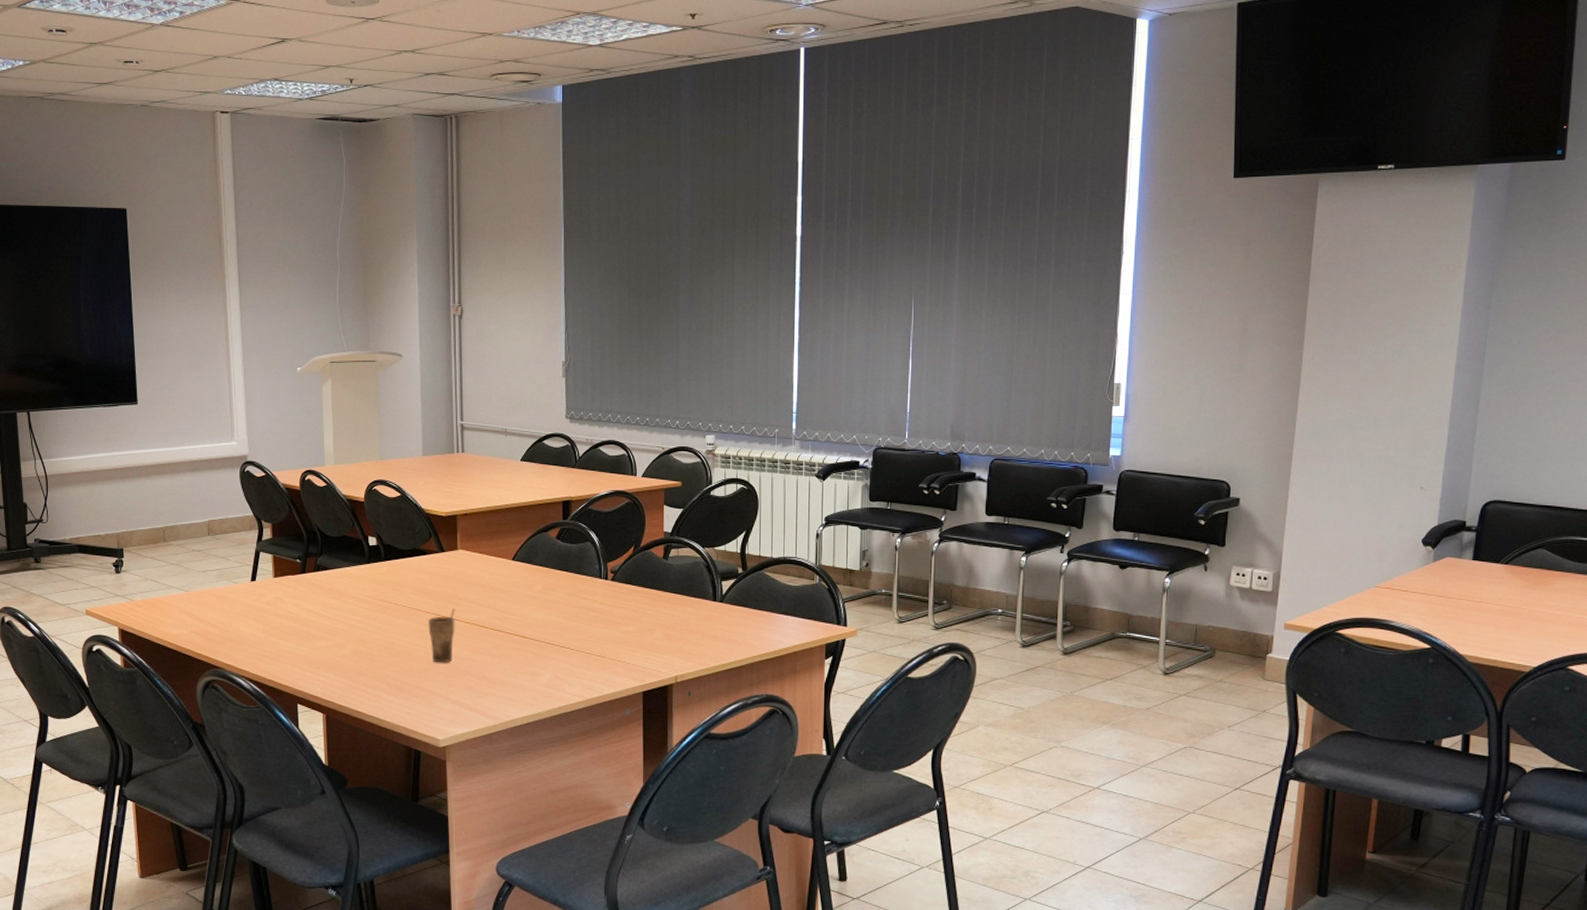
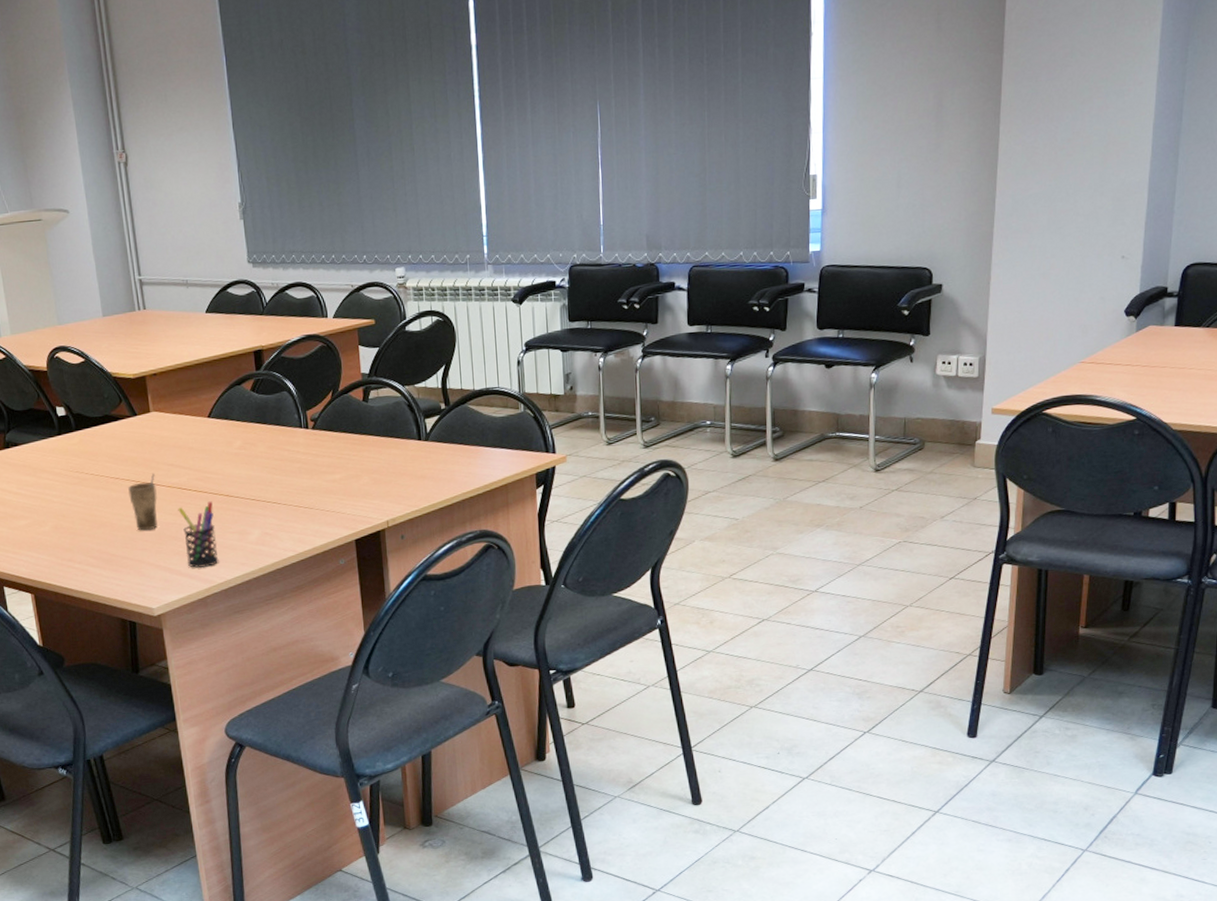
pen holder: none [474,640,508,705] -> present [178,501,219,569]

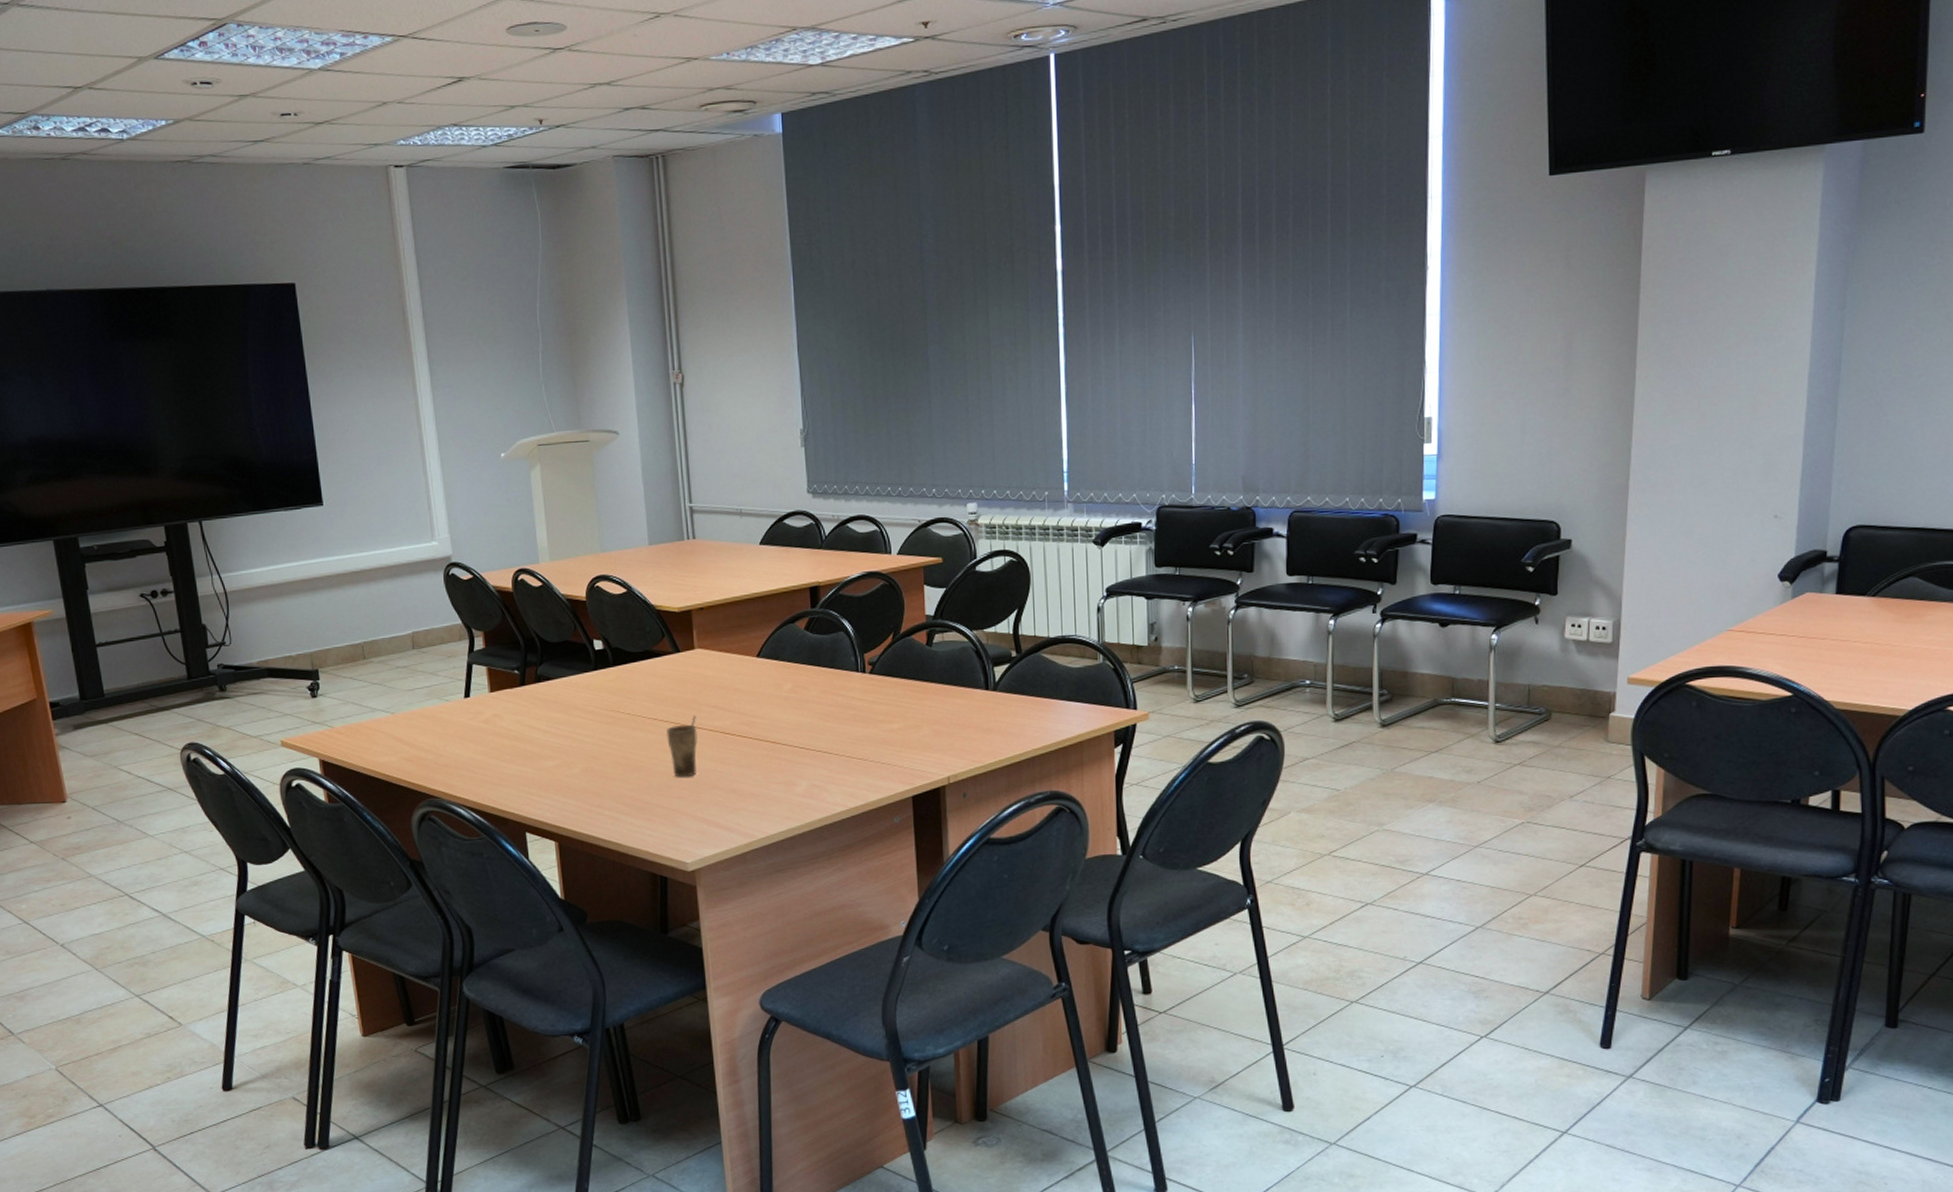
pen holder: present [178,501,219,569] -> none [719,748,762,821]

